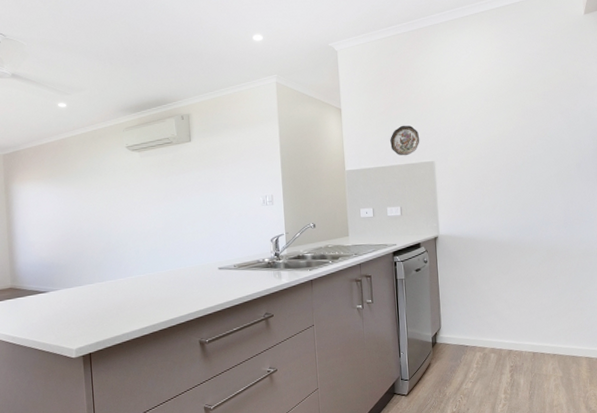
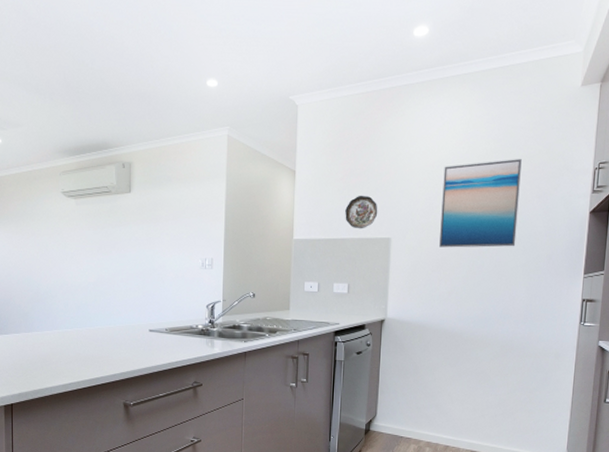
wall art: none [474,81,547,166] -> present [439,159,522,248]

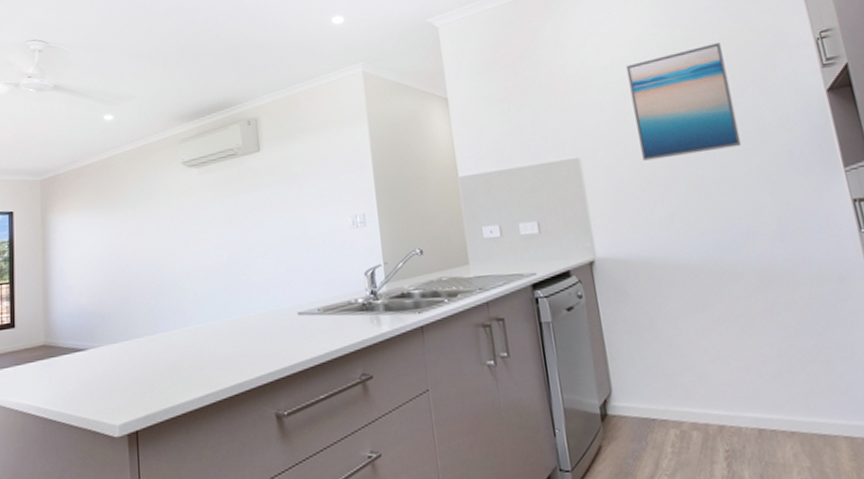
decorative plate: present [345,195,378,229] -> none [515,113,557,154]

